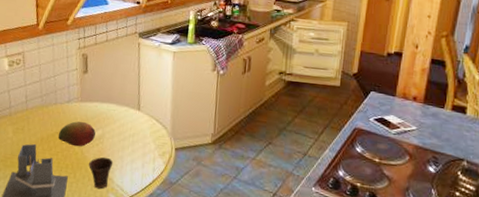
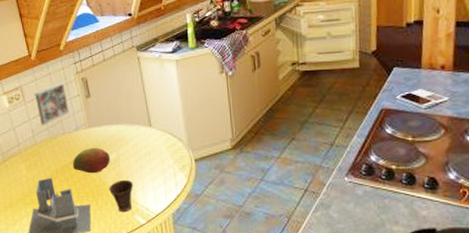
decorative tile: none [35,54,65,93] -> present [35,82,69,126]

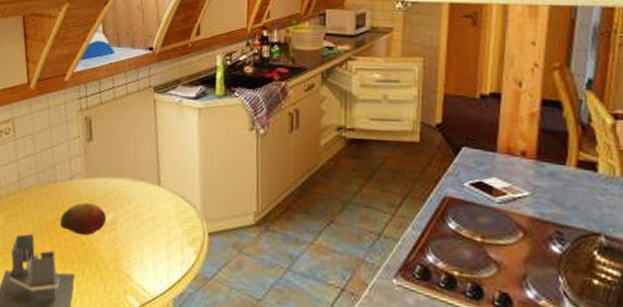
decorative tile: present [35,82,69,126] -> none [27,119,66,169]
cup: present [109,179,134,213] -> none [100,247,131,290]

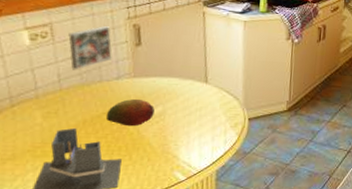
decorative tile: none [27,119,66,169] -> present [68,25,112,70]

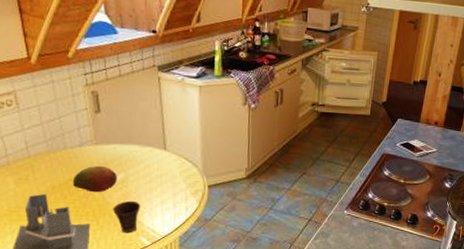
decorative tile: present [68,25,112,70] -> none [32,92,74,138]
cup: none [148,134,178,168] -> present [113,200,141,234]

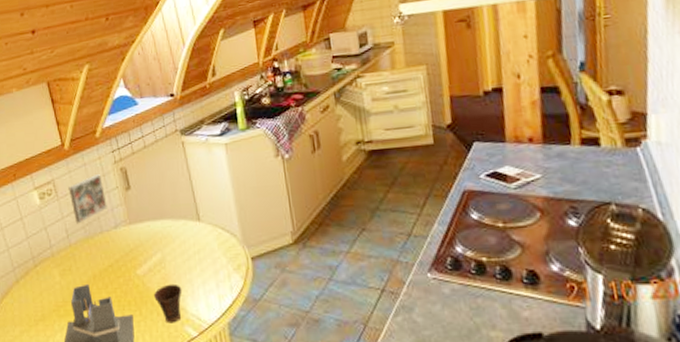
decorative tile: none [32,92,74,138] -> present [68,173,107,224]
fruit: present [72,165,117,193] -> none [111,246,155,278]

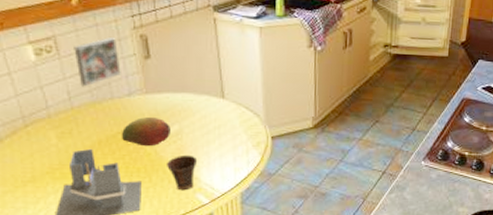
fruit: none [111,246,155,278] -> present [121,116,170,147]

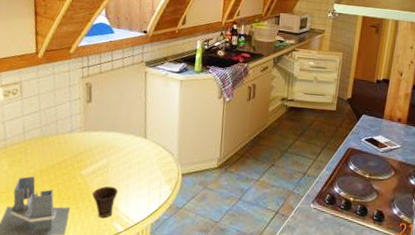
decorative tile: present [74,36,121,87] -> none [33,83,68,124]
fruit: present [121,116,170,147] -> none [59,151,100,177]

